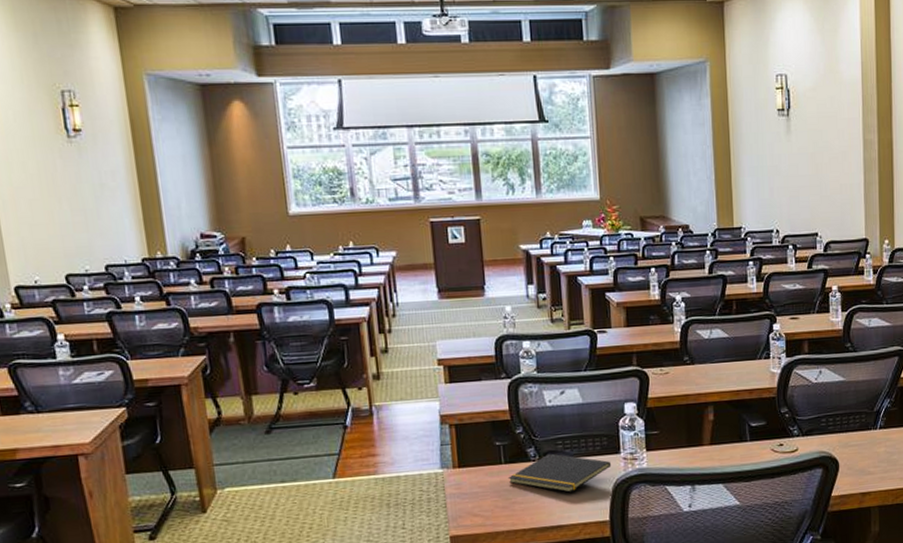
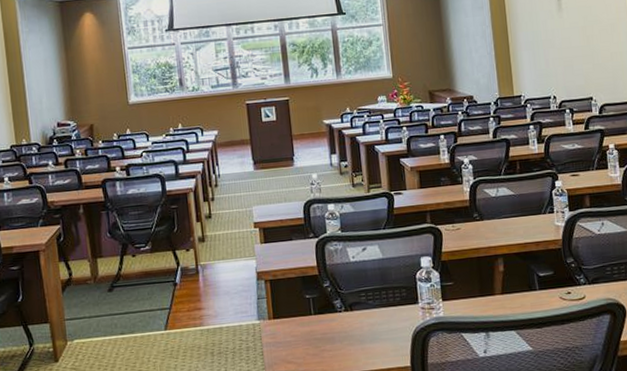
notepad: present [508,453,612,493] -> none [317,304,411,341]

